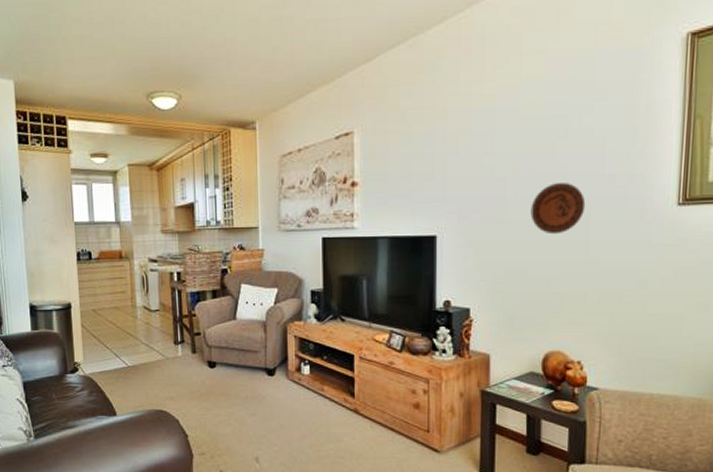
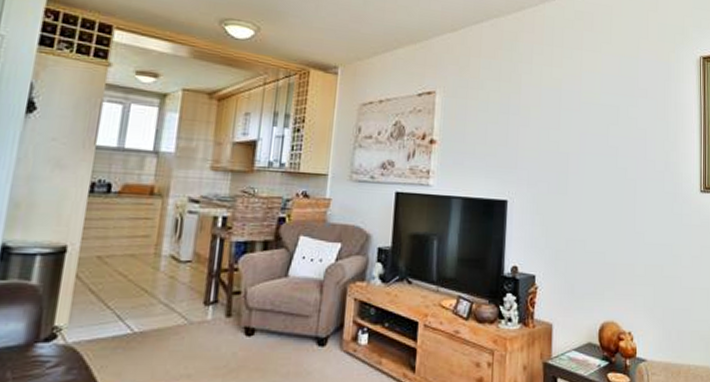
decorative plate: present [530,183,586,235] -> none [589,162,633,209]

